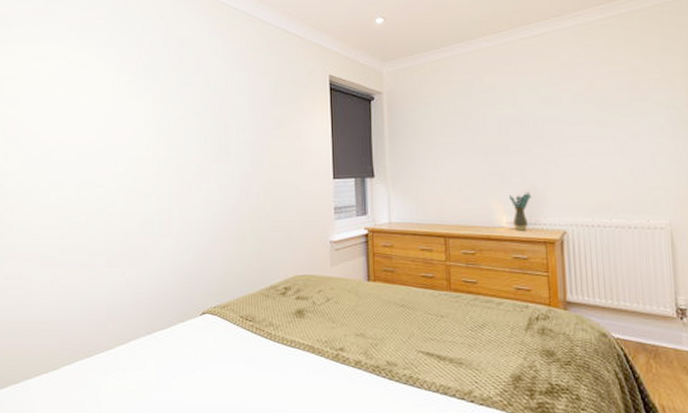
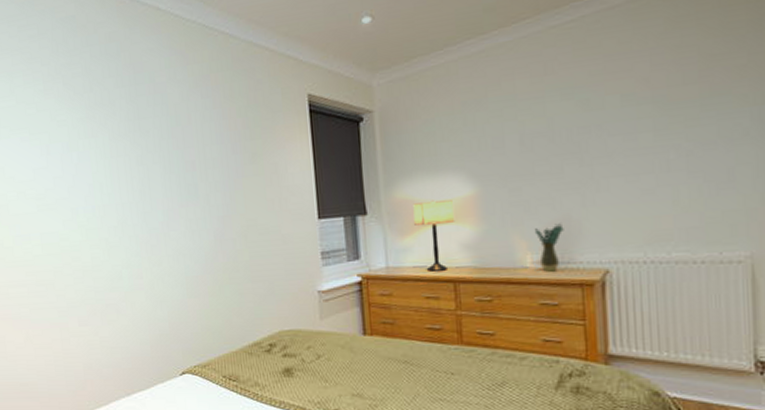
table lamp: none [413,168,447,229] -> present [413,200,456,273]

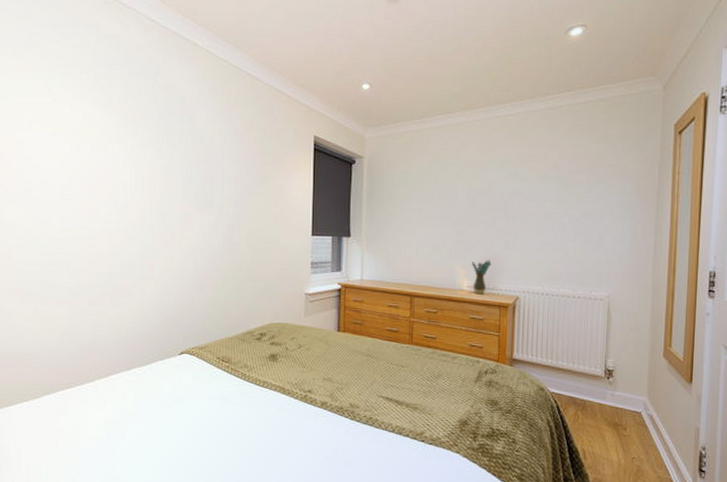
table lamp: present [413,200,456,273] -> none [386,231,416,287]

